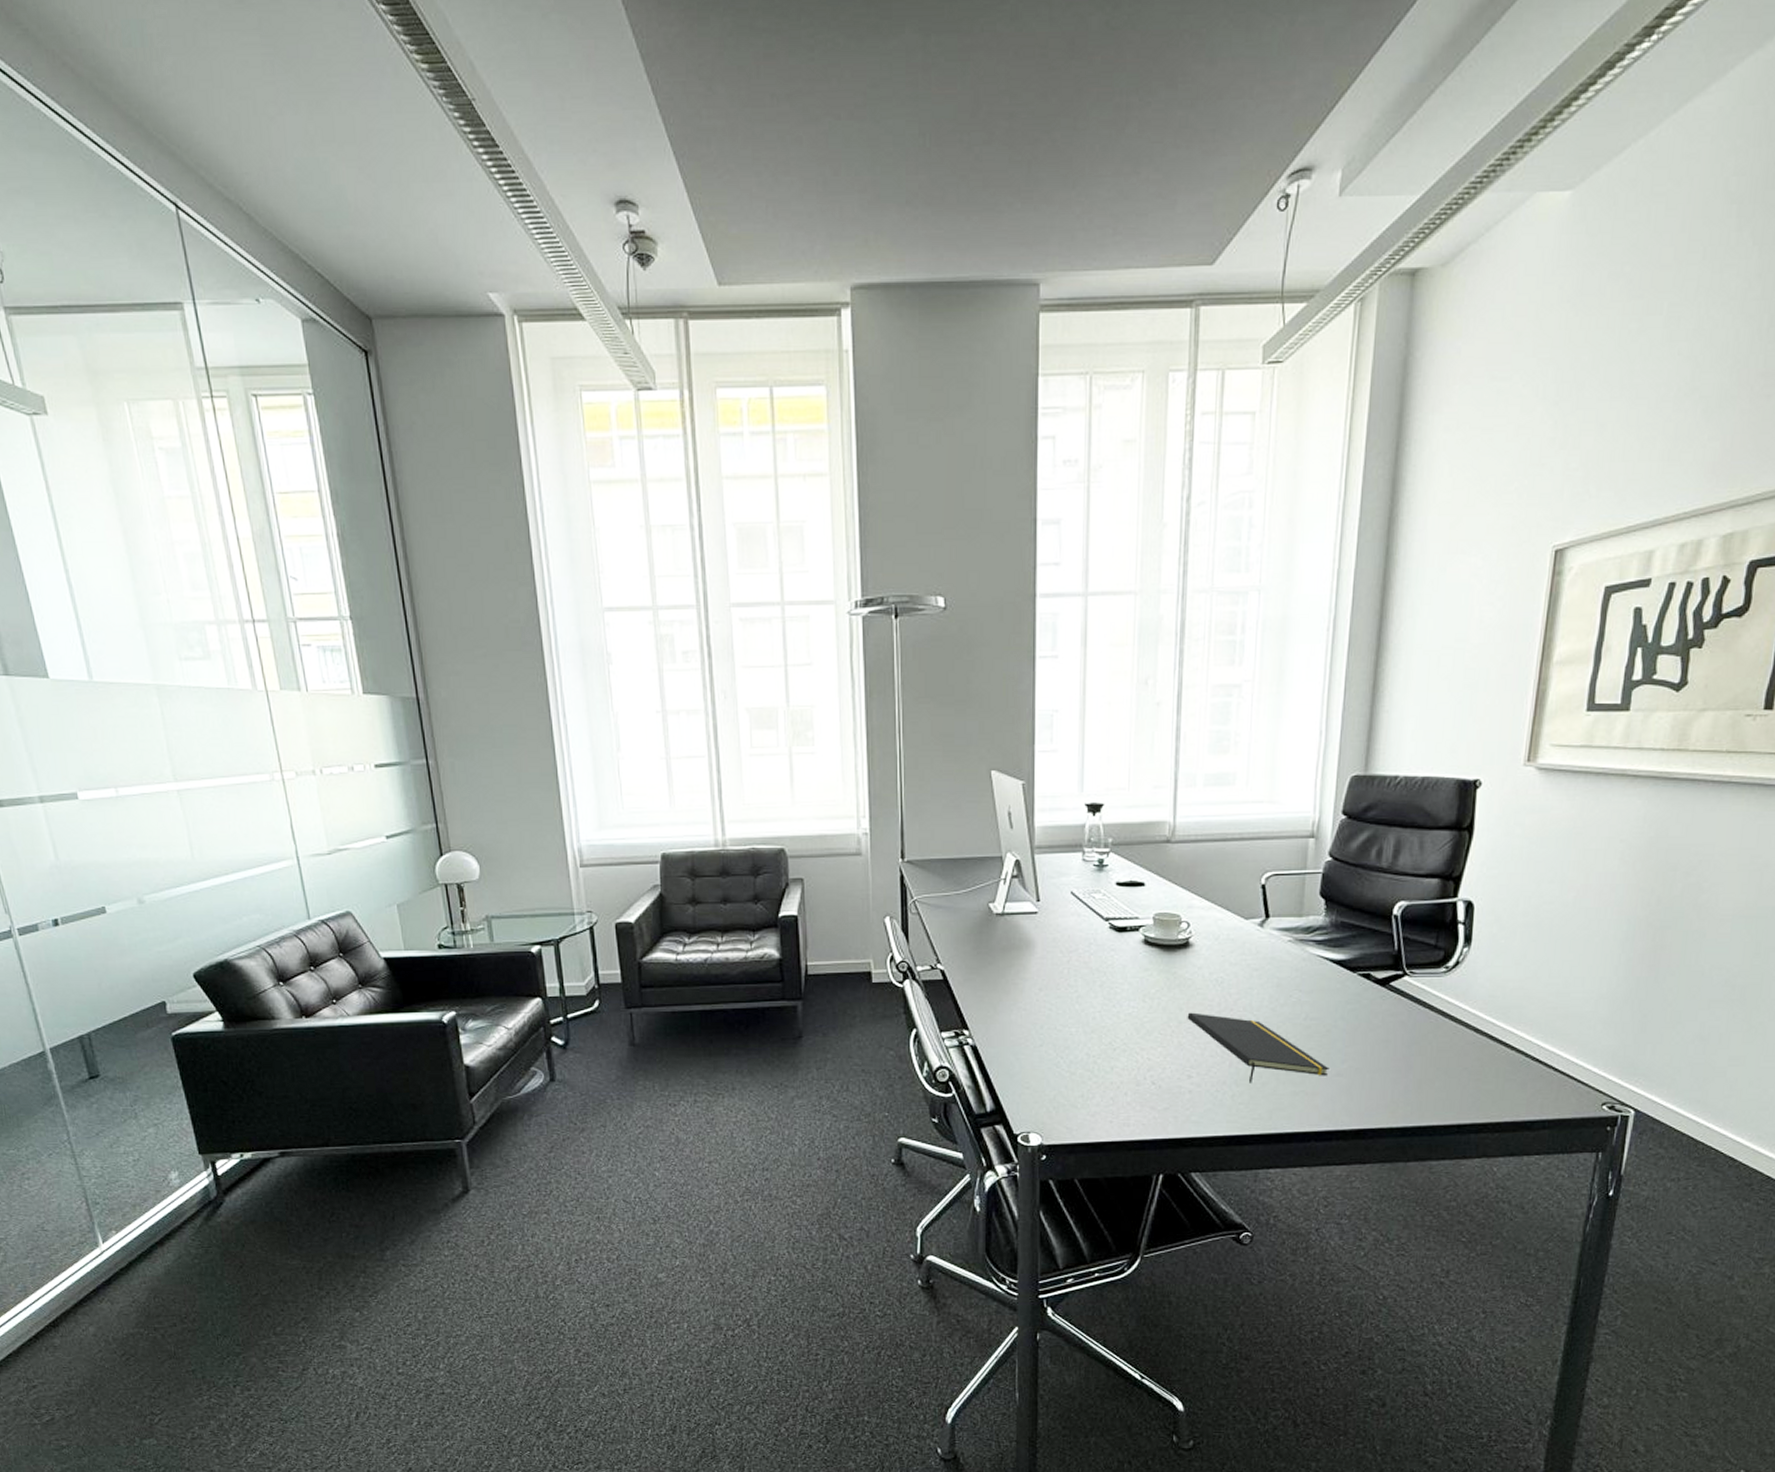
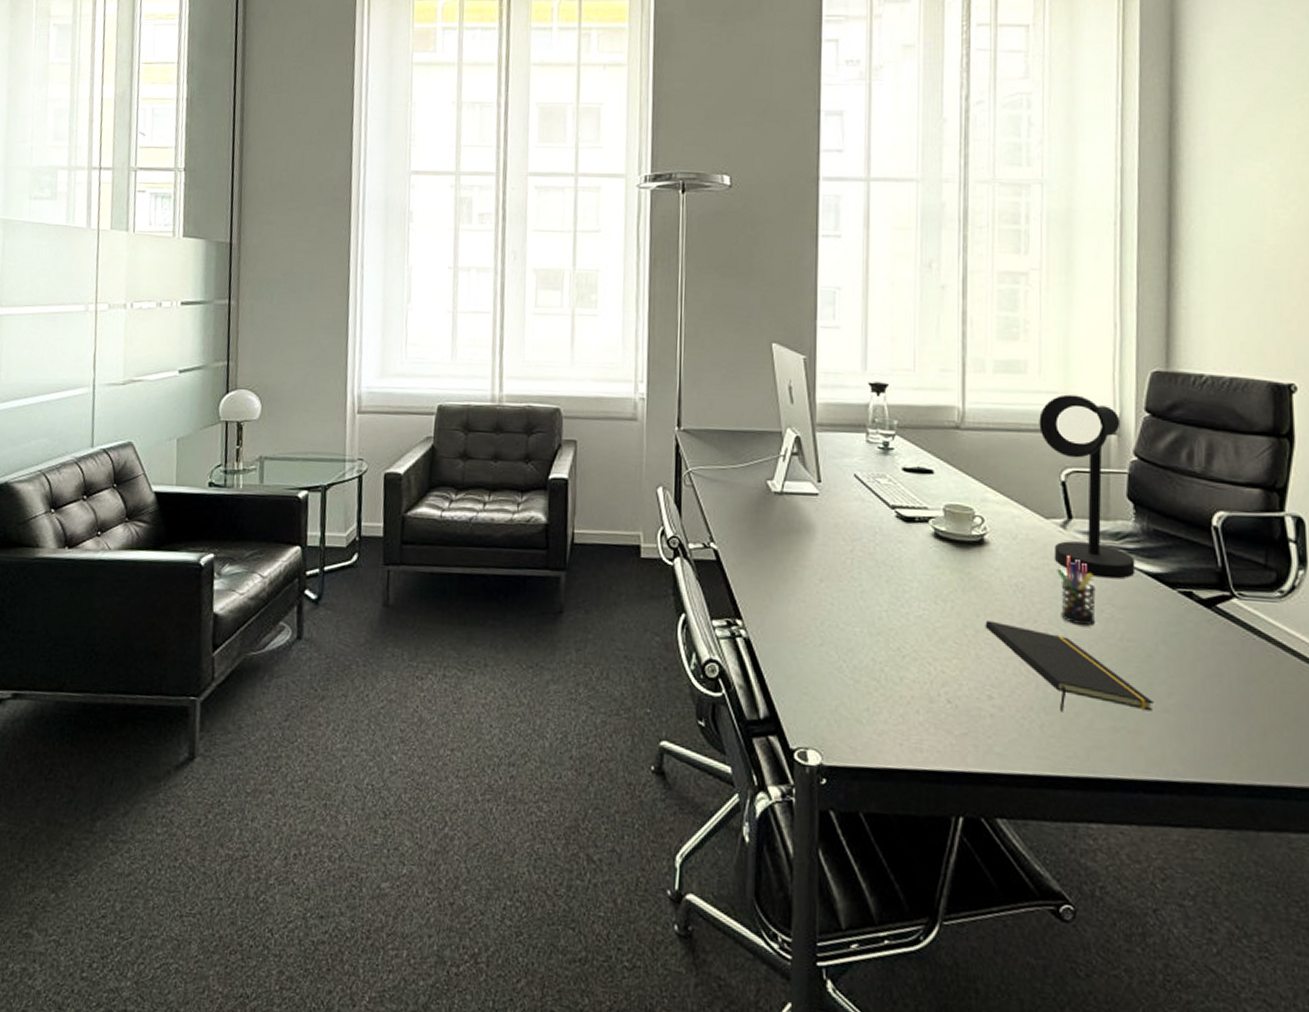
desk lamp: none [1244,803,1323,968] -> present [1039,394,1135,579]
pen holder: none [1253,949,1286,1009] -> present [1057,554,1096,625]

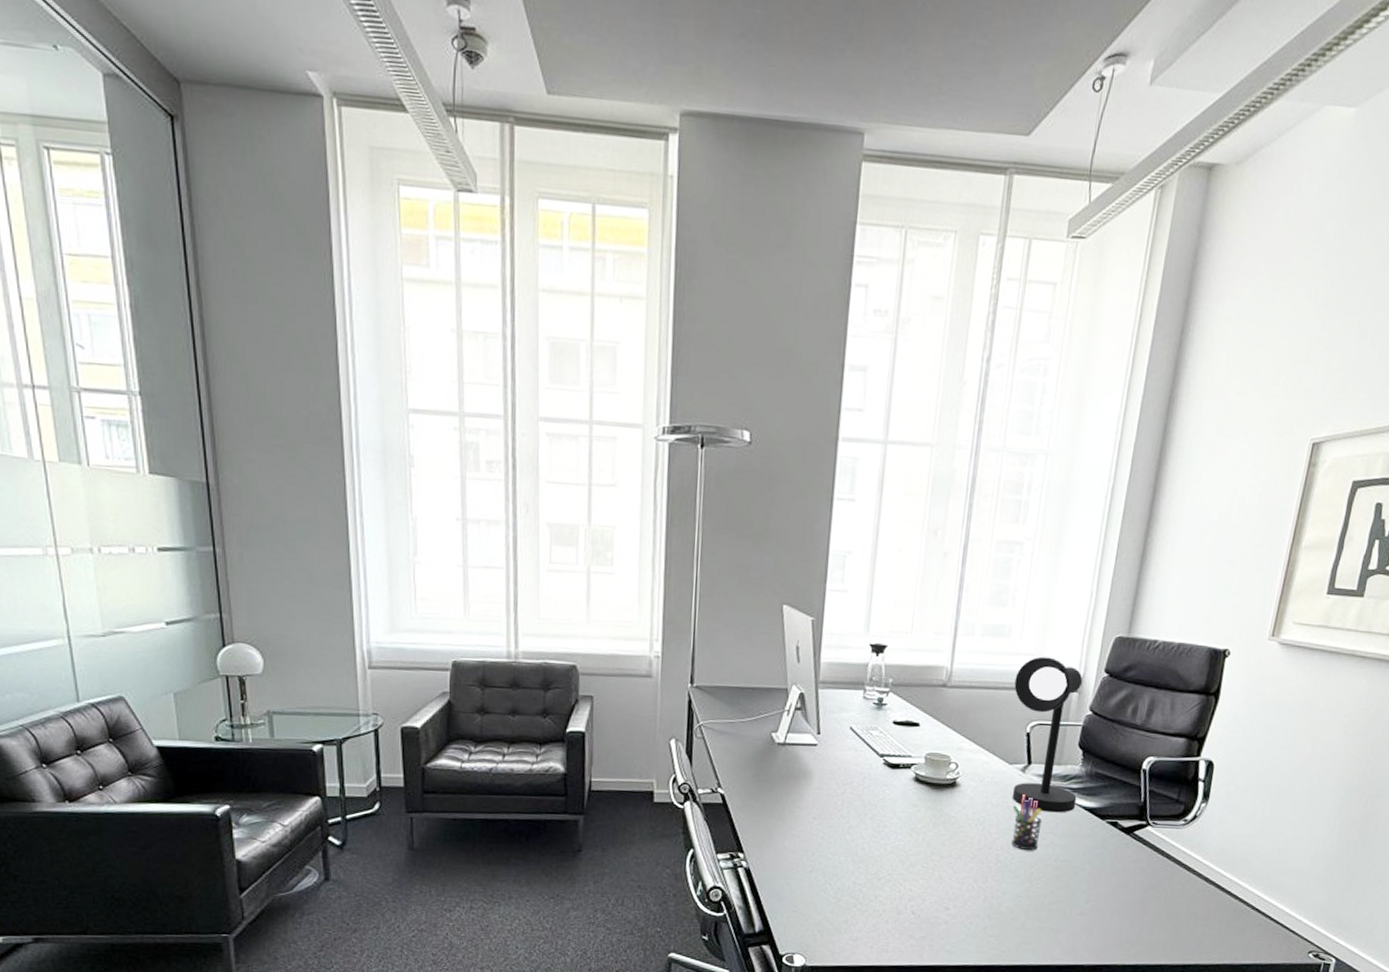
notepad: present [985,620,1154,712] -> none [949,848,1074,918]

